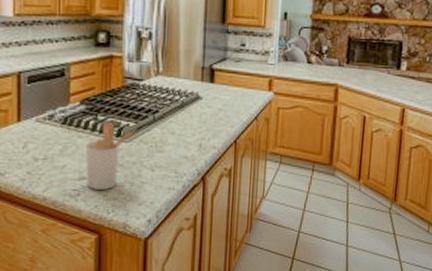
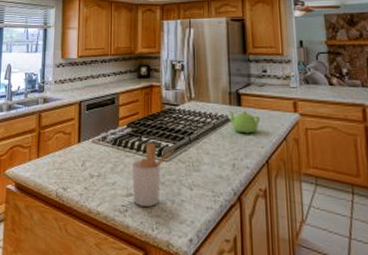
teapot: none [199,87,233,113] -> present [228,110,261,134]

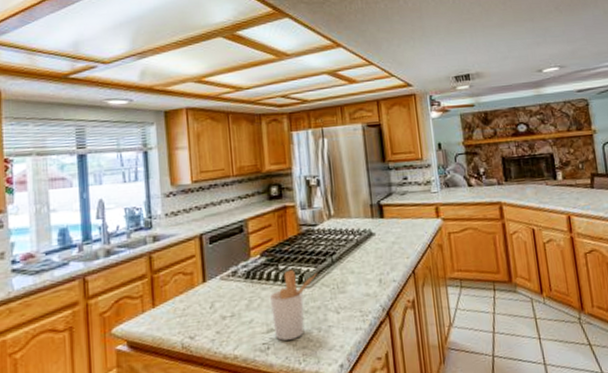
teapot: present [228,110,261,134] -> none [370,222,405,246]

